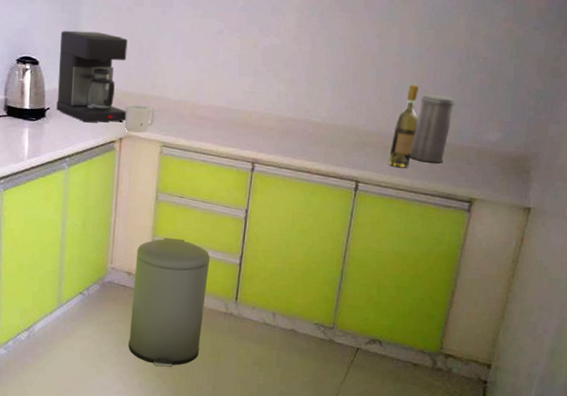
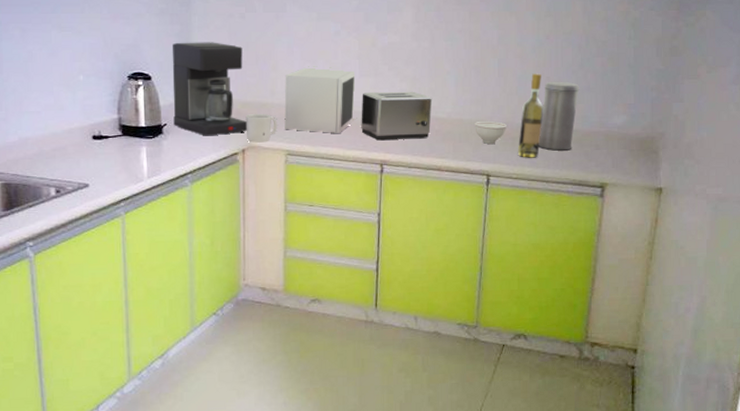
pedal bin: present [128,238,211,368] -> none [268,248,346,383]
microwave: none [162,62,234,129] -> present [284,66,357,133]
toaster: none [236,92,309,141] -> present [361,91,433,141]
bowl: none [347,128,381,151] -> present [474,121,508,144]

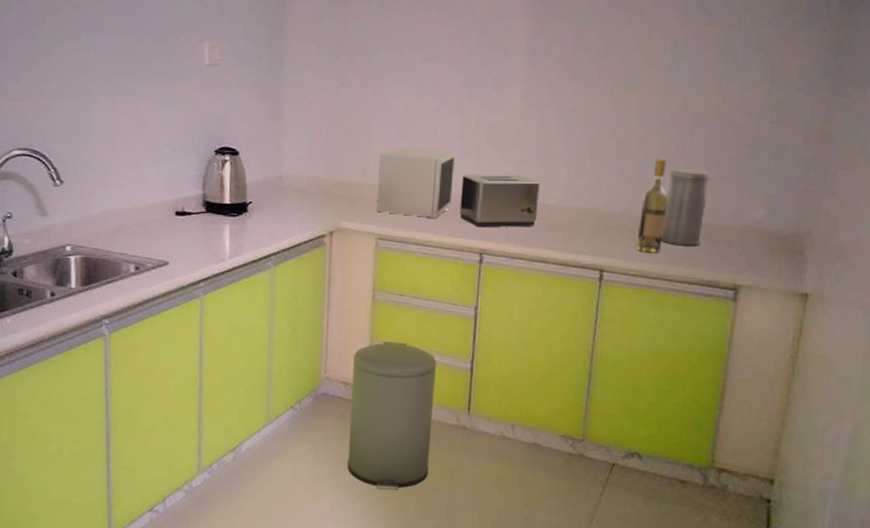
coffee maker: present [172,42,247,136] -> none [259,116,336,216]
mug: present [245,114,278,143] -> none [334,194,369,225]
pedal bin: none [268,248,346,383] -> present [347,342,437,491]
bowl: present [474,121,508,144] -> none [587,210,626,235]

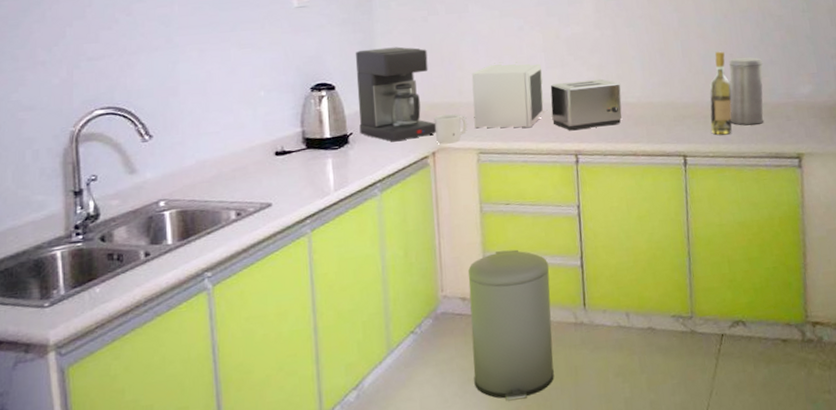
coffee maker: none [259,116,336,216] -> present [355,46,436,142]
mug: none [334,194,369,225] -> present [434,114,467,145]

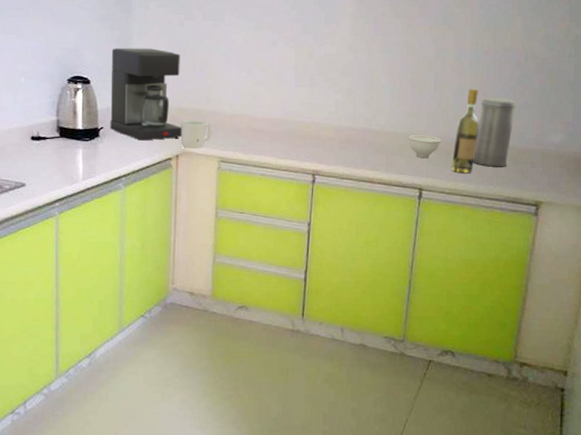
pedal bin: present [467,249,554,401] -> none [194,255,274,390]
microwave: present [471,62,548,129] -> none [219,75,291,142]
toaster: present [550,78,622,131] -> none [294,102,367,151]
bowl: none [665,101,698,125] -> present [408,135,442,158]

